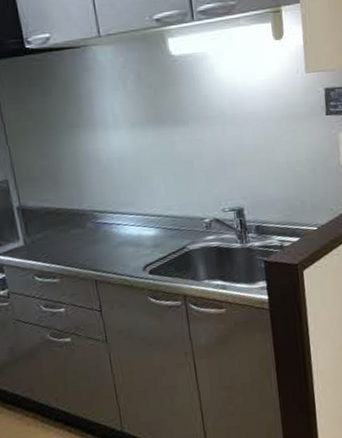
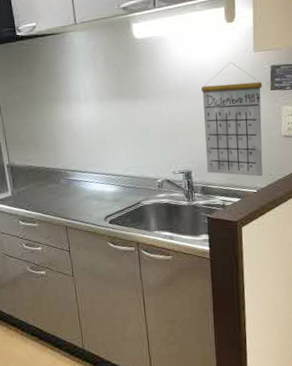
calendar: none [249,83,323,212] -> present [200,61,263,177]

